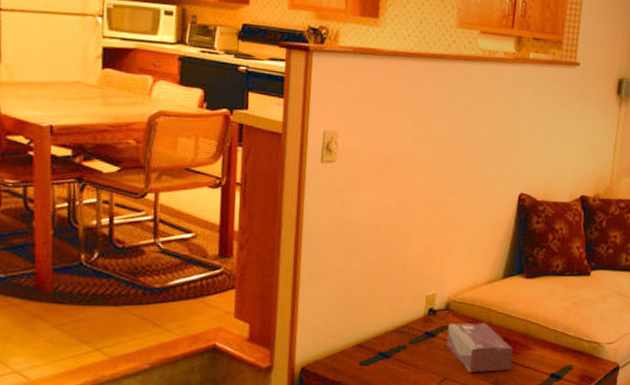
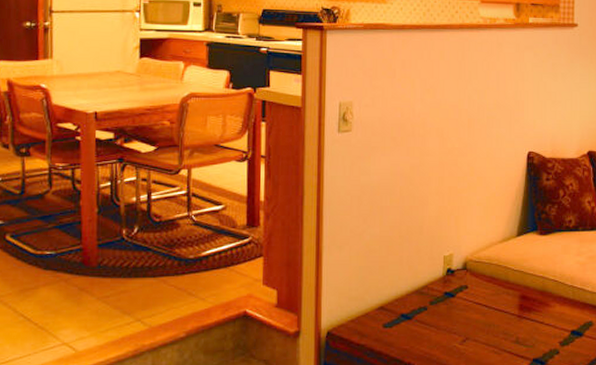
tissue box: present [446,323,513,373] -> none [466,281,532,332]

